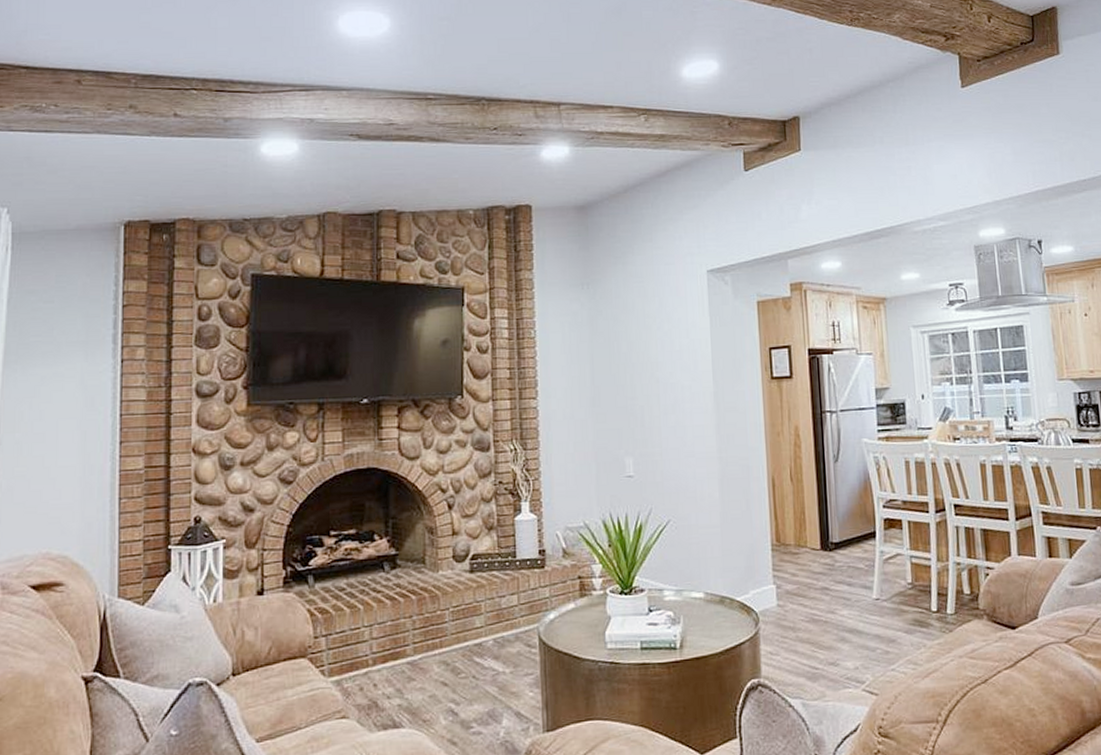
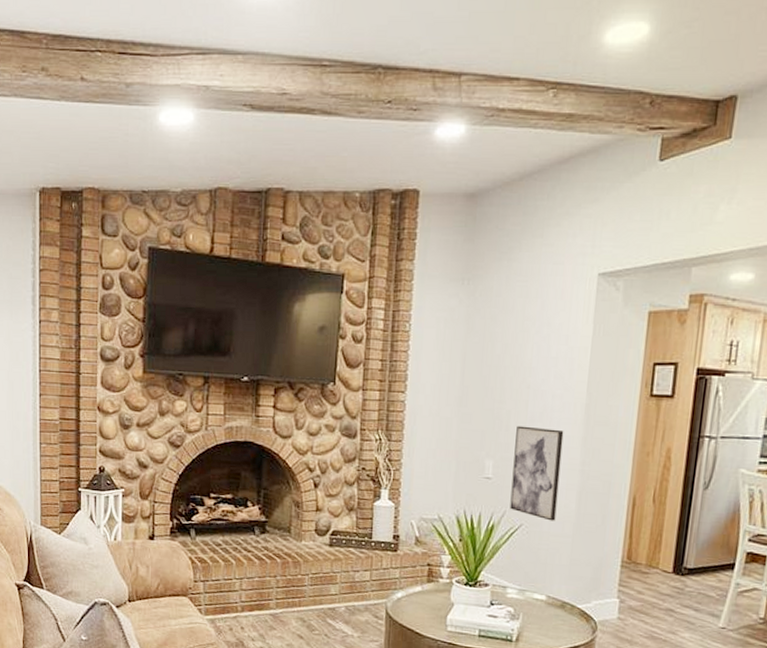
wall art: none [651,419,702,513] -> present [510,425,564,521]

